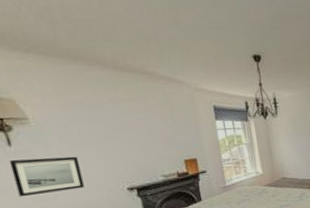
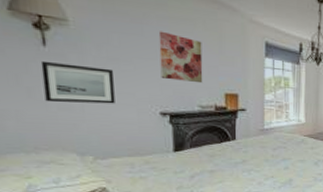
wall art: none [113,113,162,157] -> present [158,31,203,84]

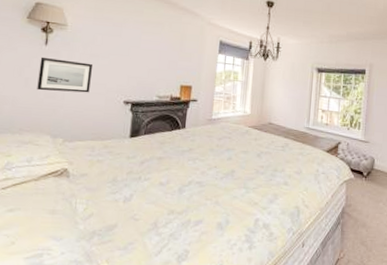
wall art: present [158,31,203,84] -> none [129,32,167,76]

